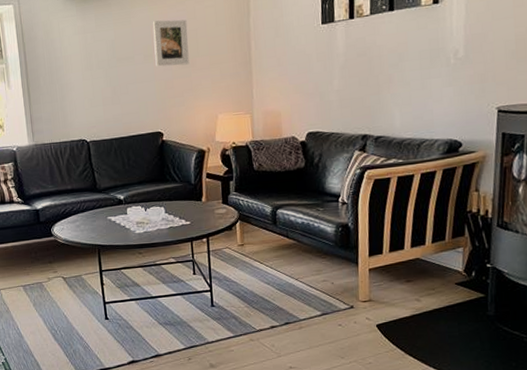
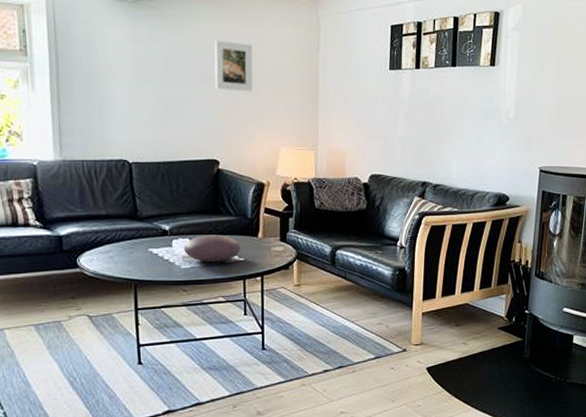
decorative bowl: none [136,201,187,227] -> present [183,234,241,262]

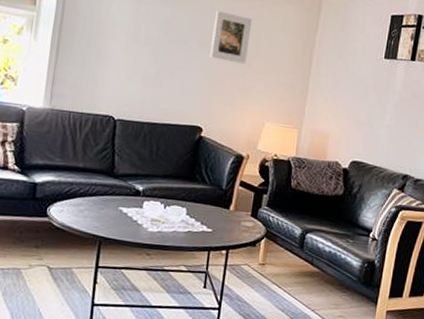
decorative bowl: present [183,234,241,262] -> none [153,200,211,230]

